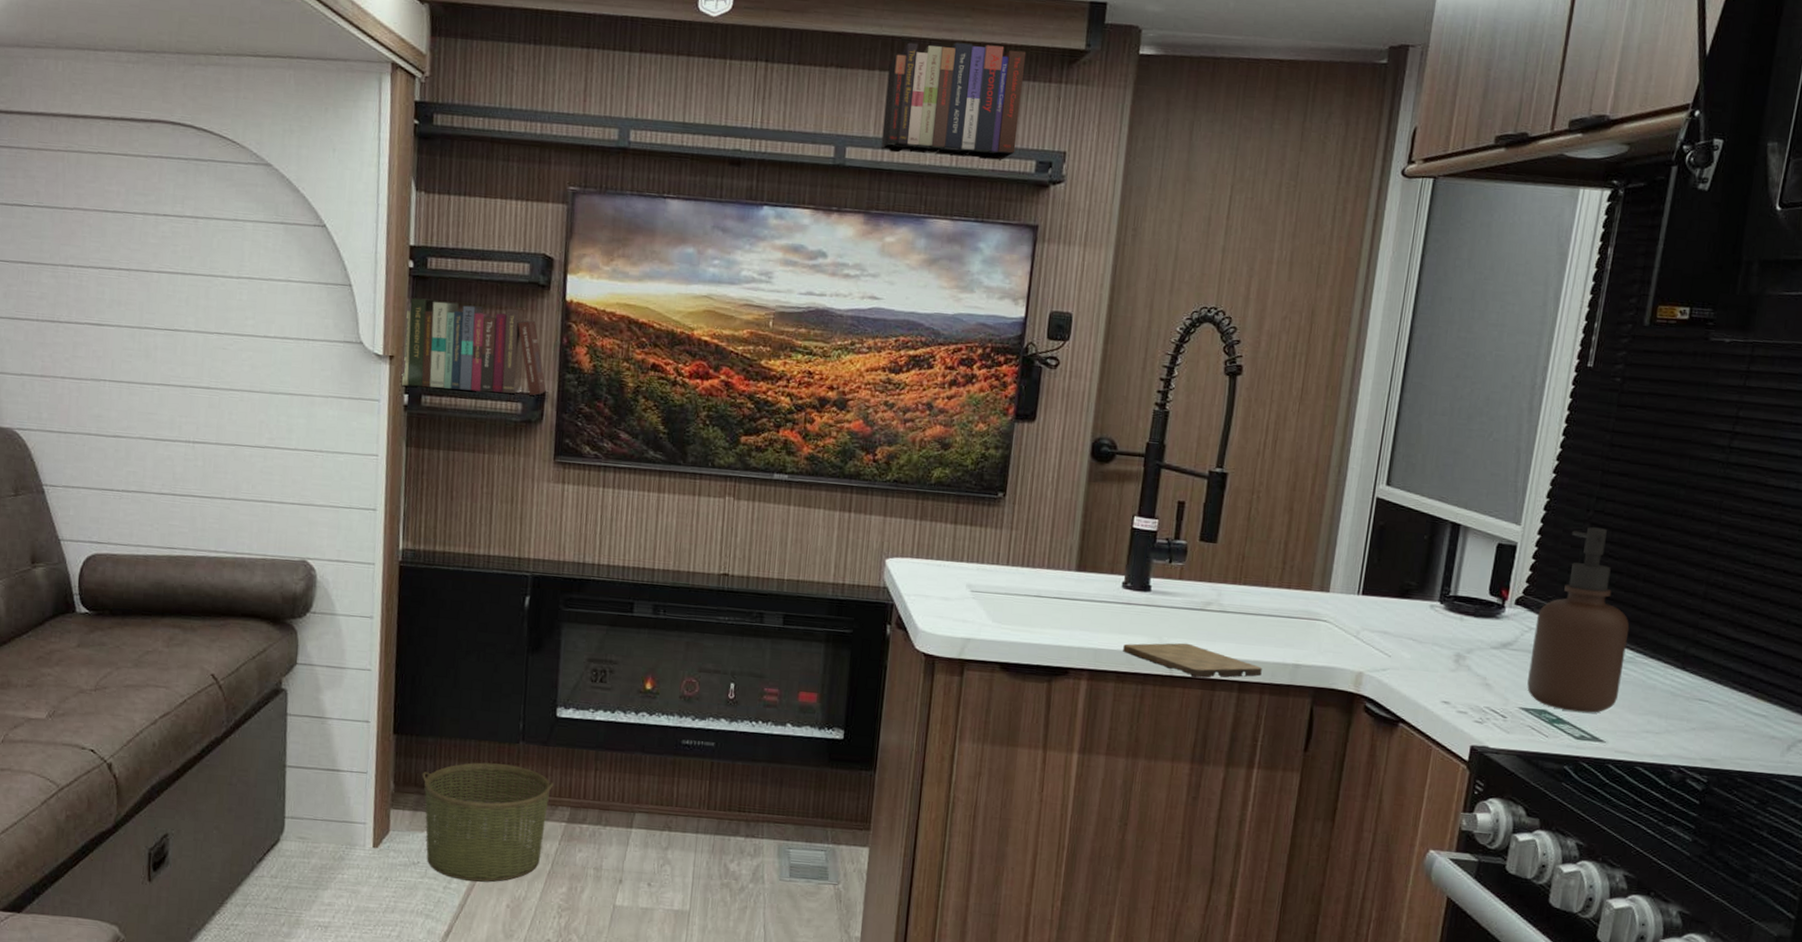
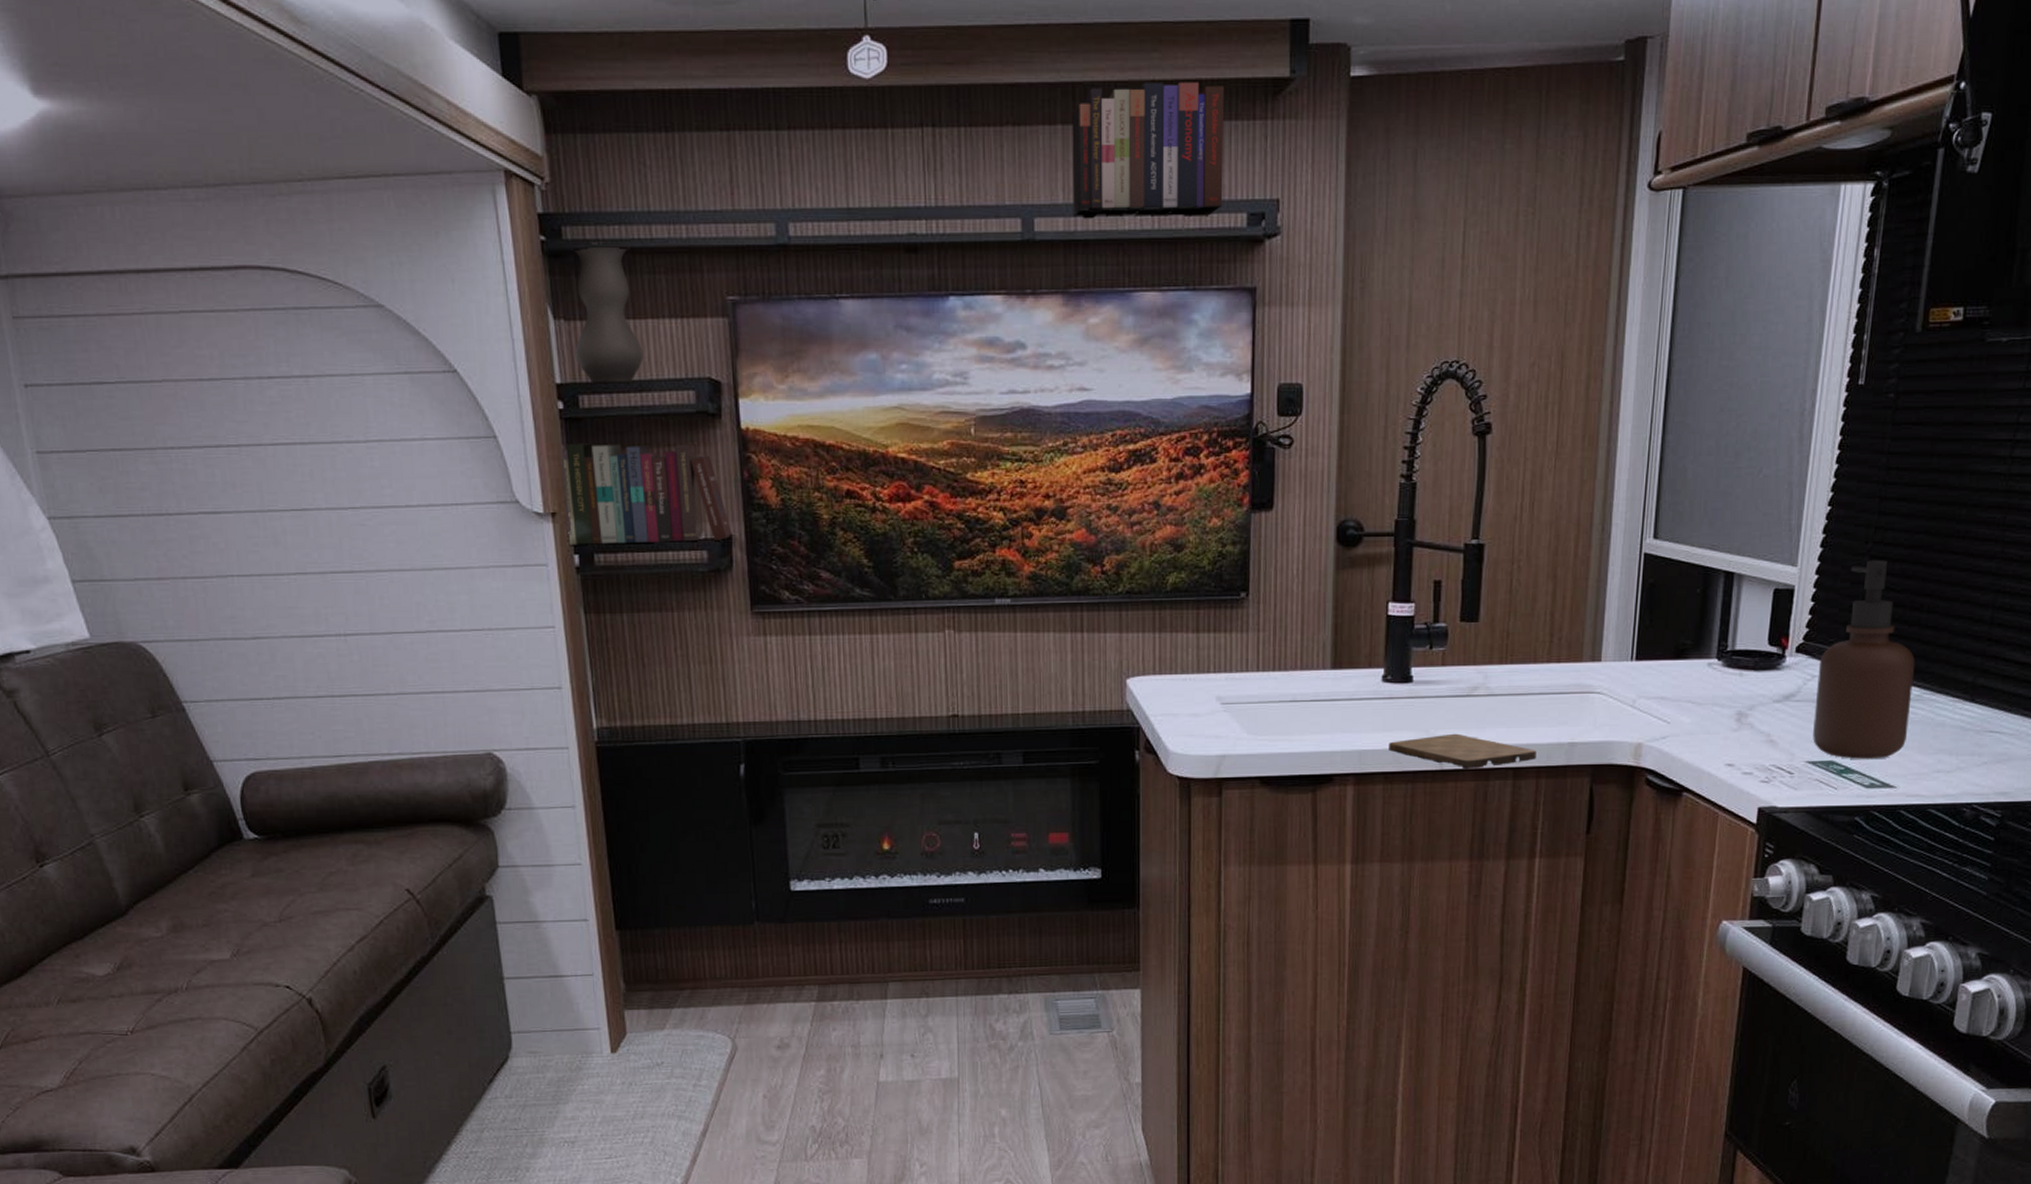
basket: present [422,762,554,882] -> none [653,948,797,1075]
vase: none [429,129,490,252] -> present [572,242,644,385]

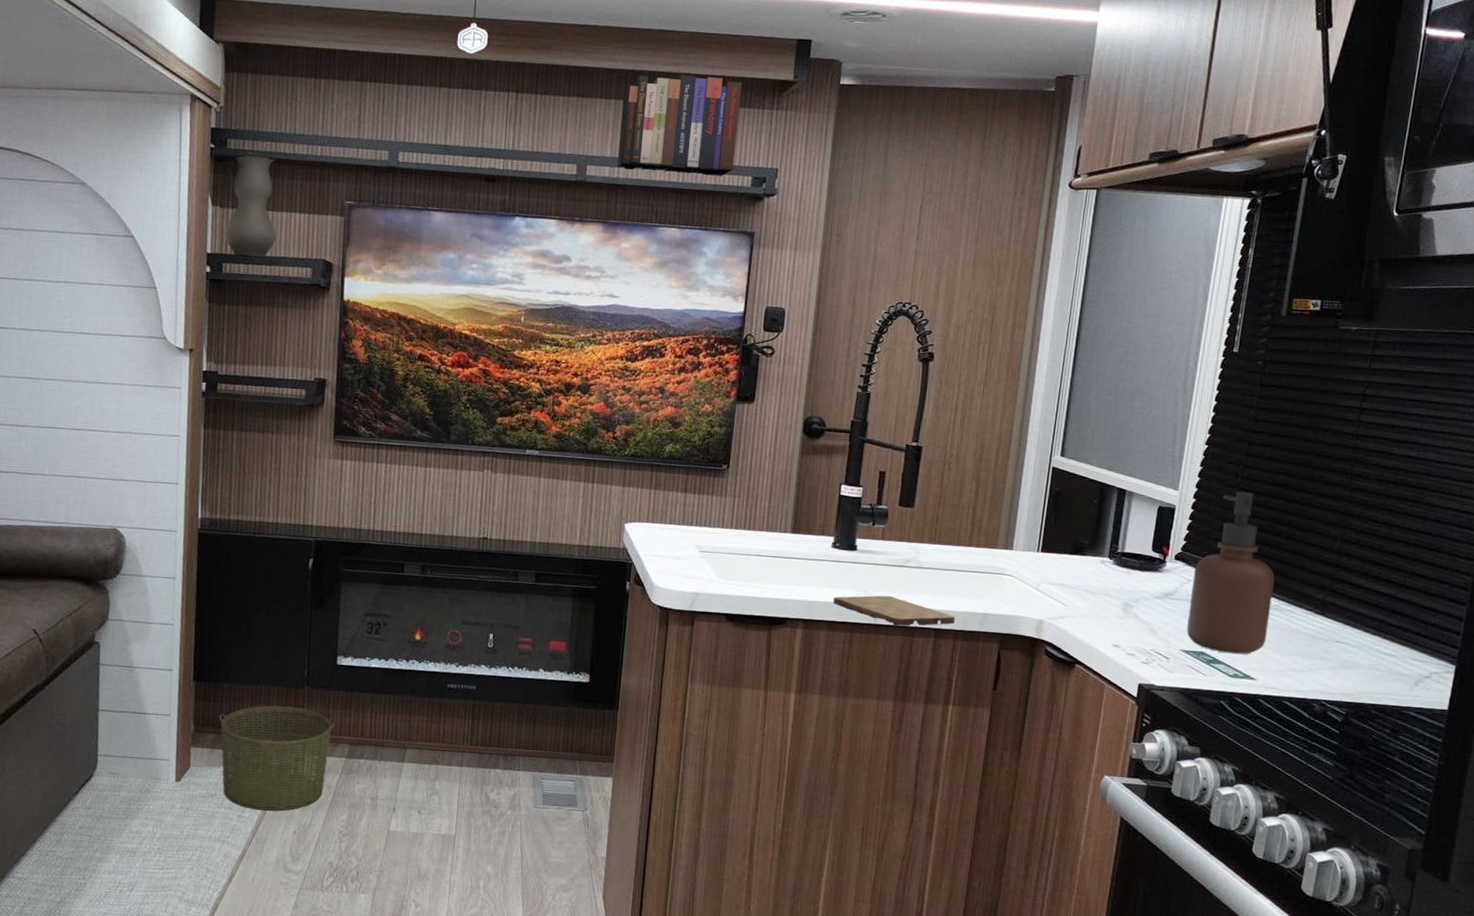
books: present [564,443,732,545] -> none [198,298,327,384]
basket: none [653,948,797,1075] -> present [218,705,335,811]

